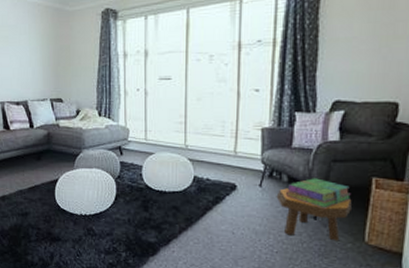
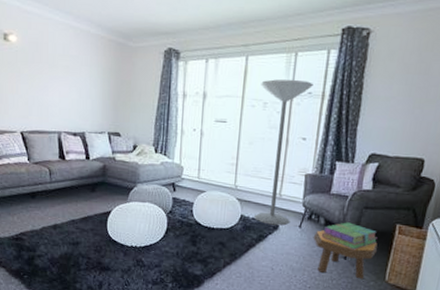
floor lamp: none [205,28,262,185] -> present [253,79,313,226]

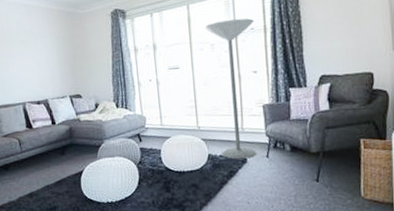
footstool: present [313,230,378,280] -> none [282,156,347,199]
stack of books: present [321,222,377,250] -> none [289,144,345,171]

